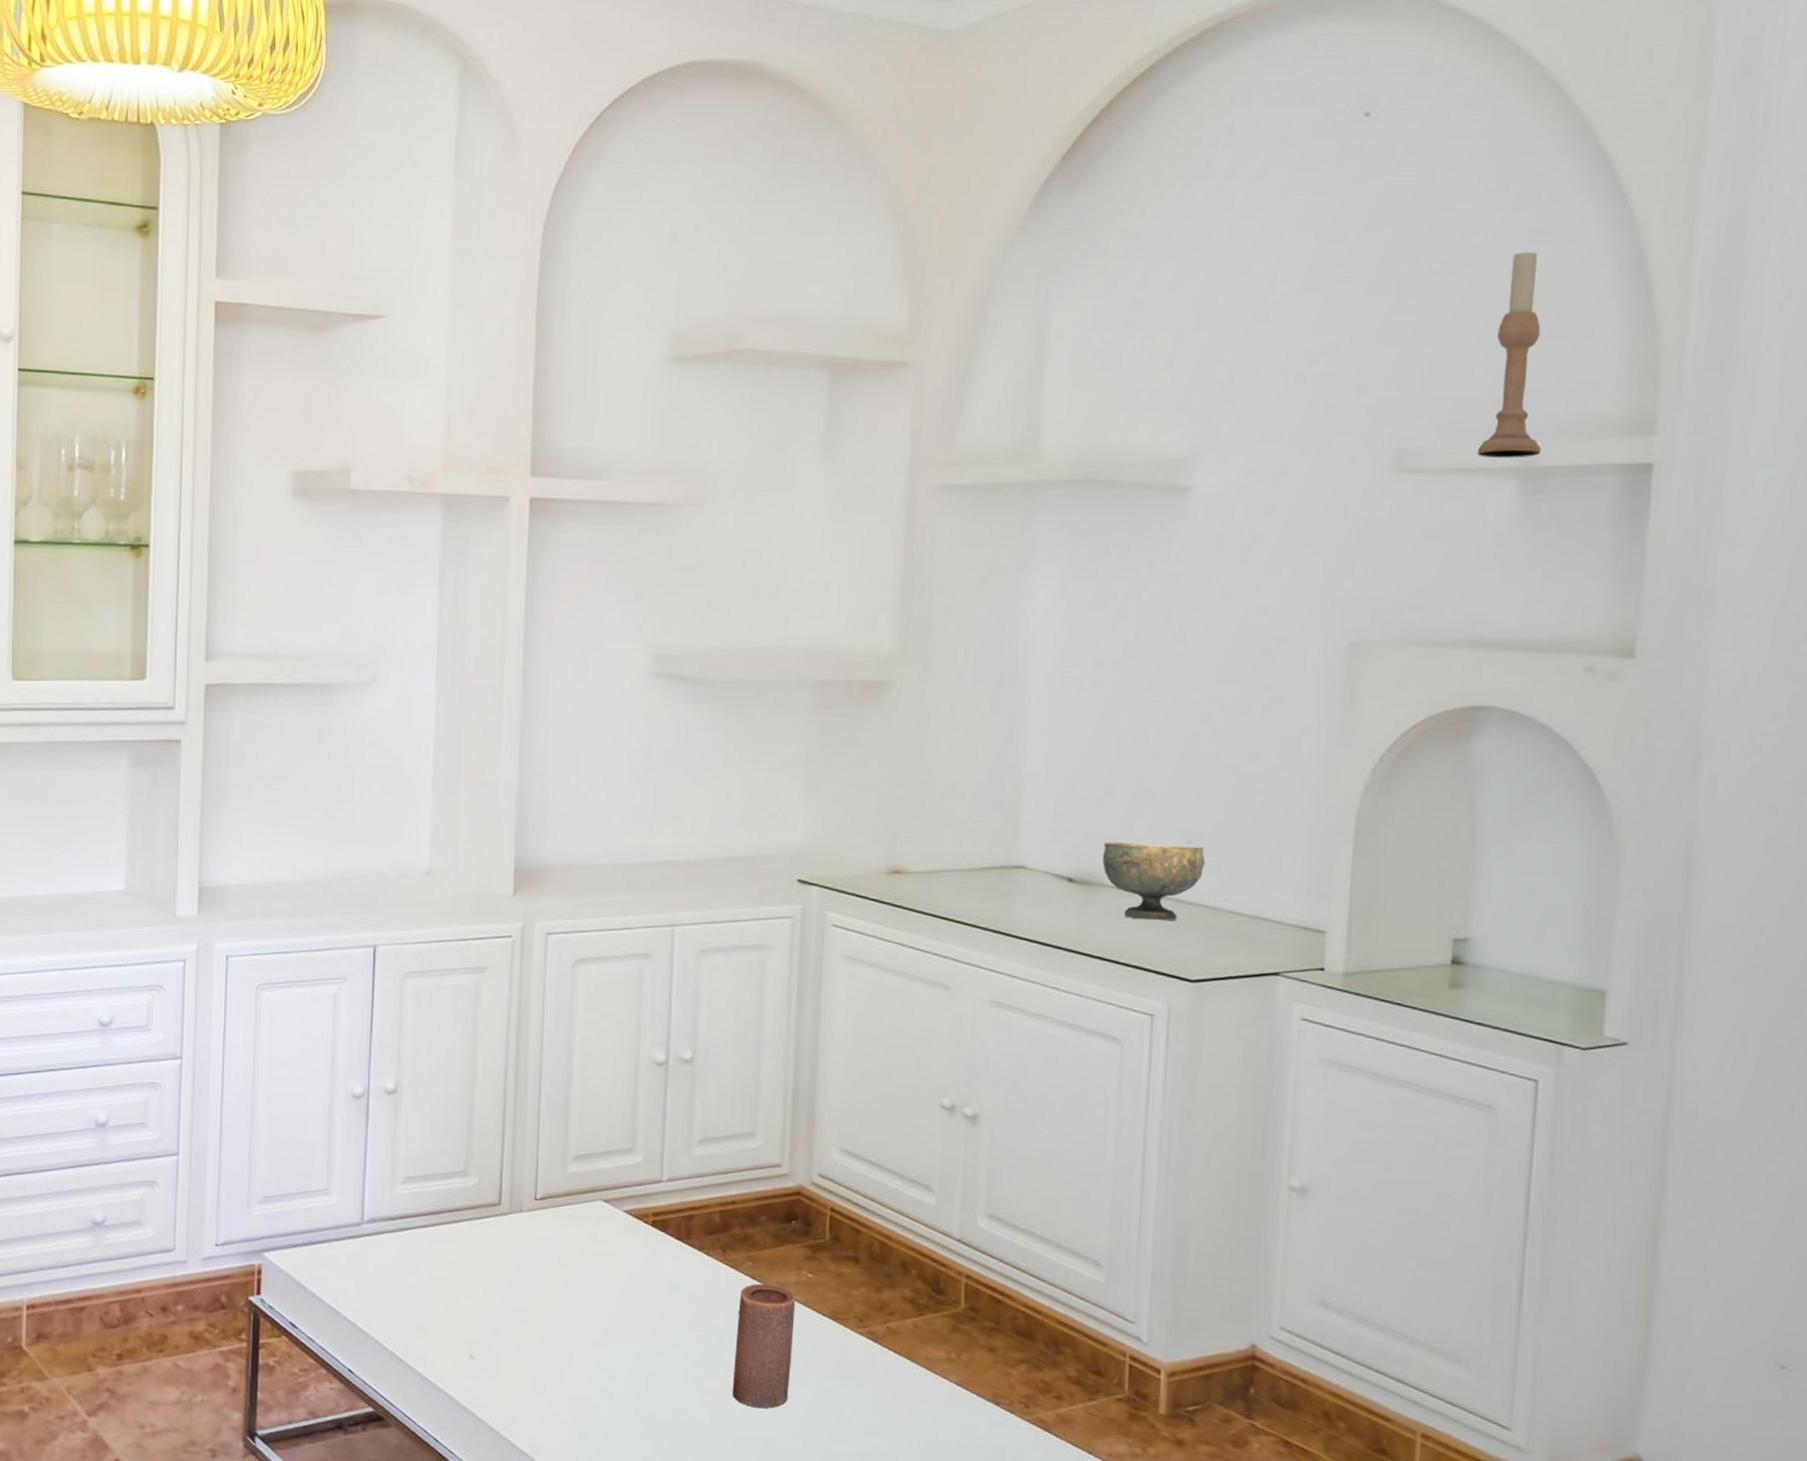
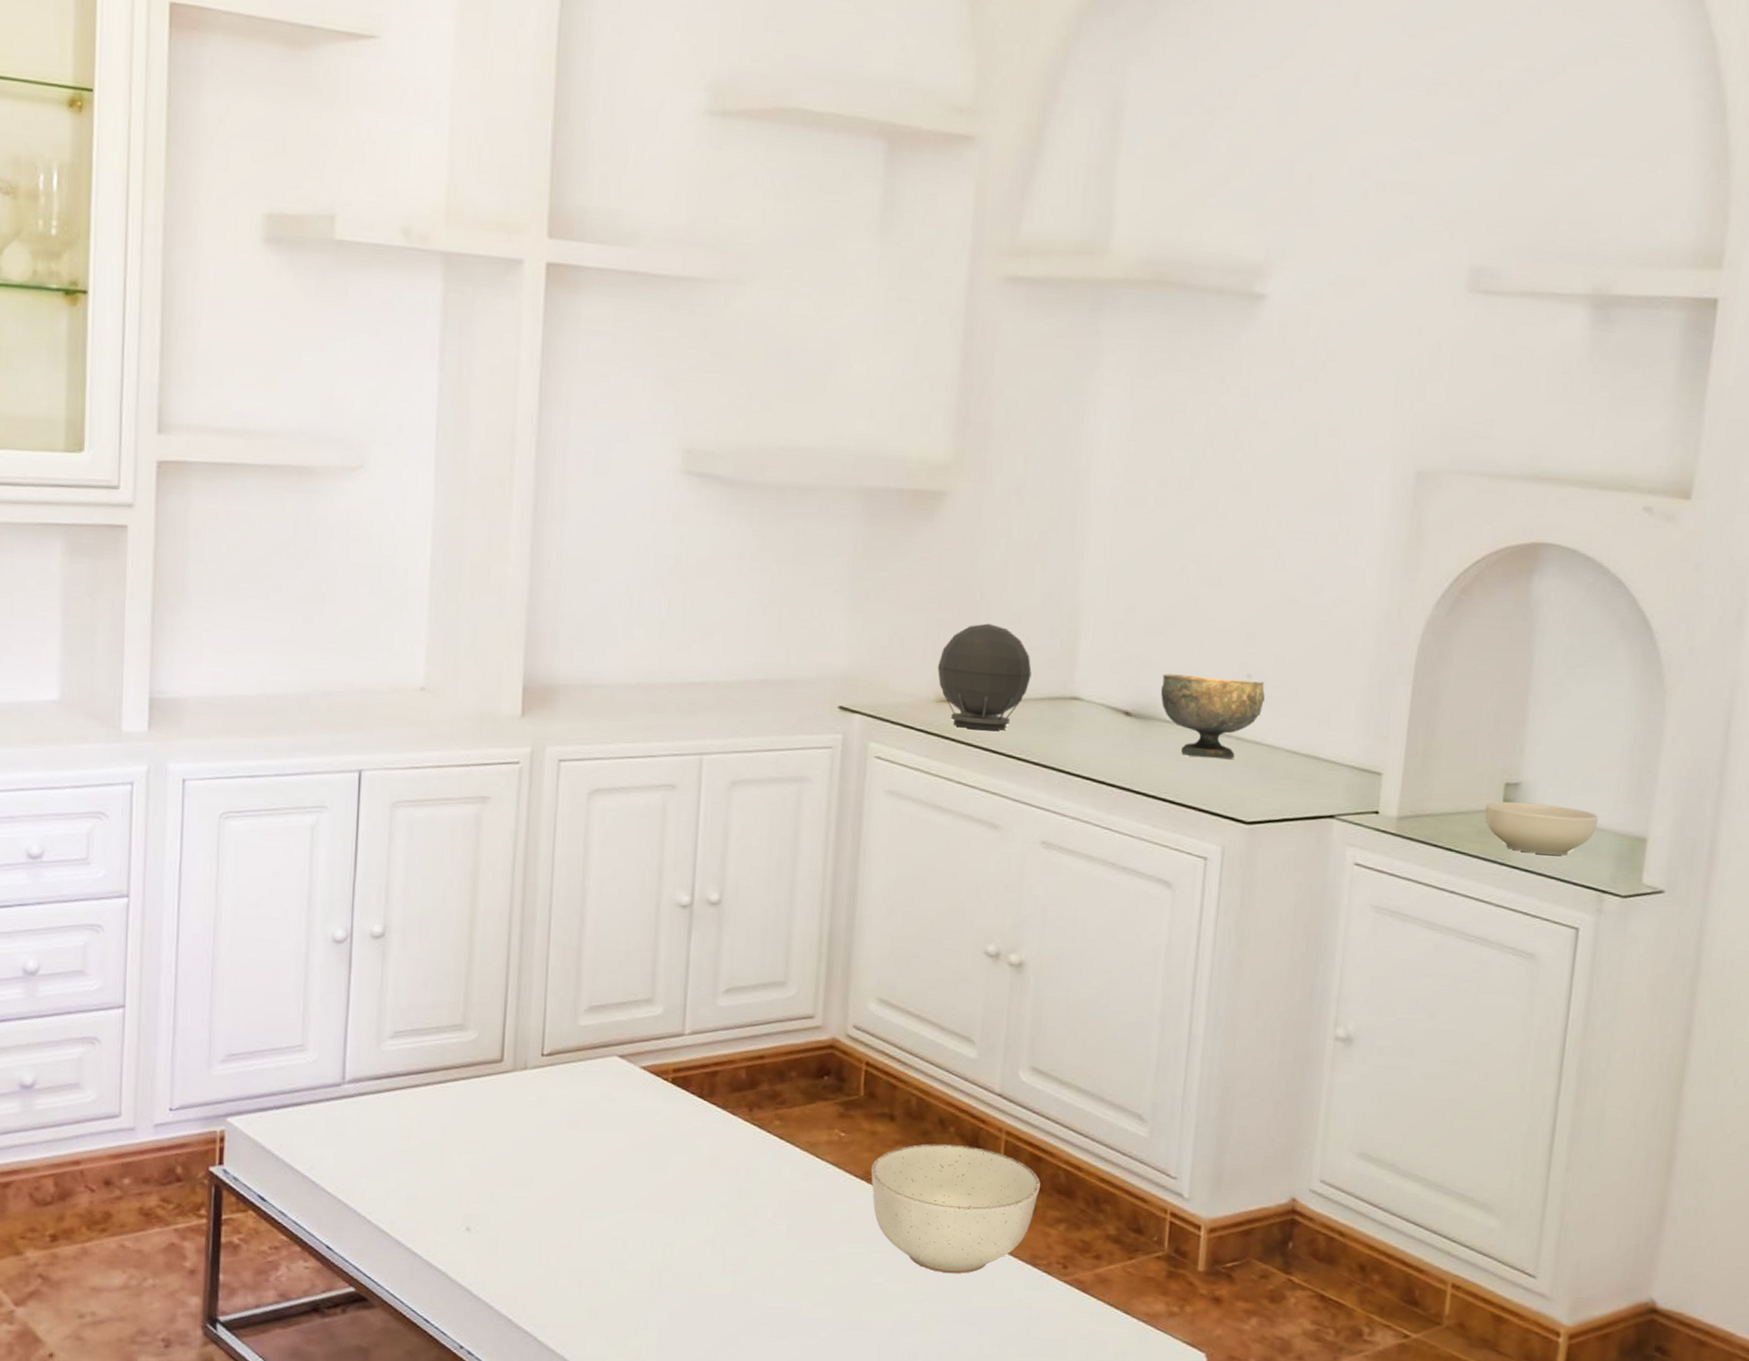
candle: present [732,1283,796,1408] -> none [755,1143,827,1277]
bowl: none [838,1285,1001,1410] -> present [871,1143,1041,1274]
speaker: none [889,800,977,899] -> present [938,623,1032,731]
bowl: none [1433,956,1554,1009] -> present [1485,801,1599,856]
candlestick: present [1477,251,1542,458] -> none [1551,65,1620,285]

